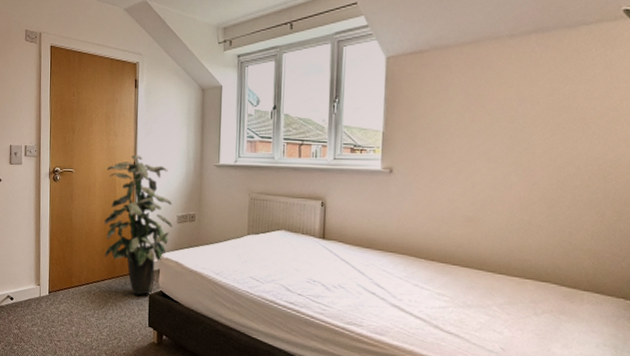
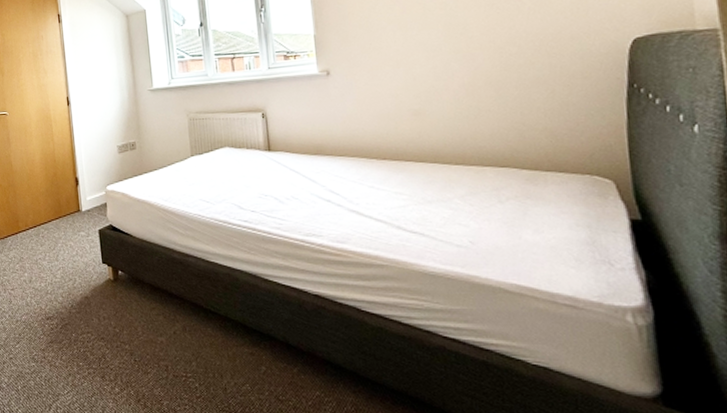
indoor plant: present [104,155,172,295] -> none [40,89,114,232]

